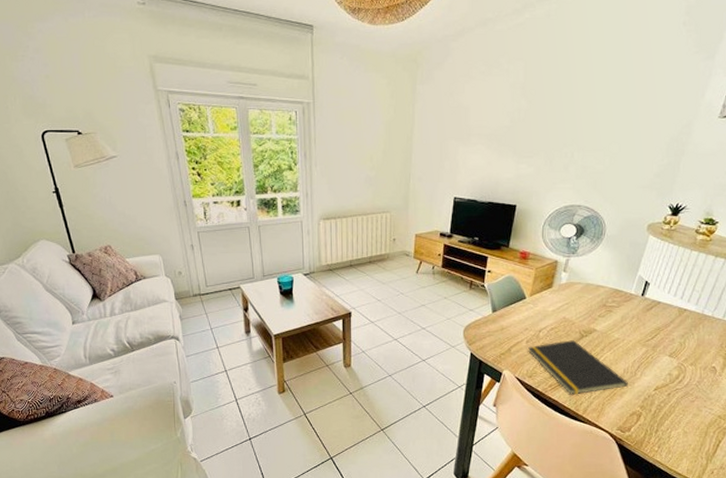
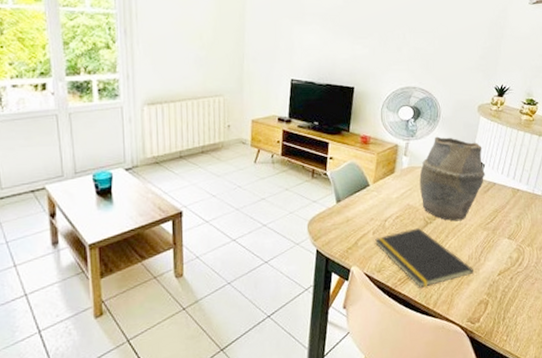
vase: none [578,254,649,336] -> present [419,136,485,222]

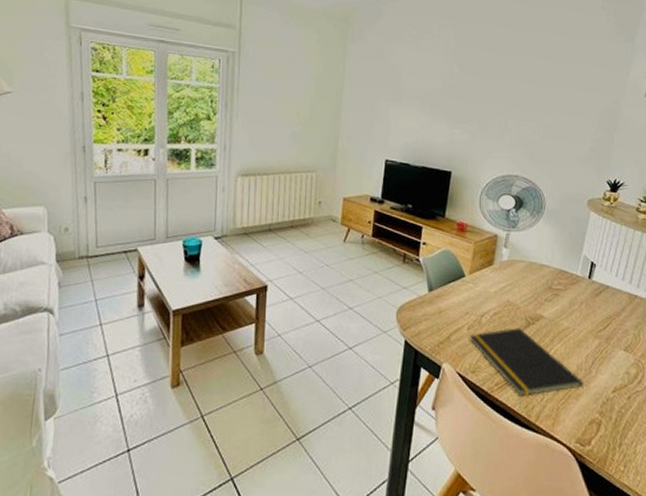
vase: present [419,136,485,222] -> none [521,229,596,325]

